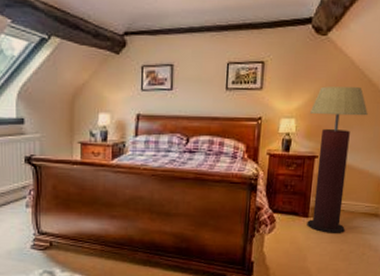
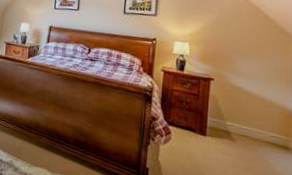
floor lamp: present [307,86,368,234] -> none [204,18,267,159]

